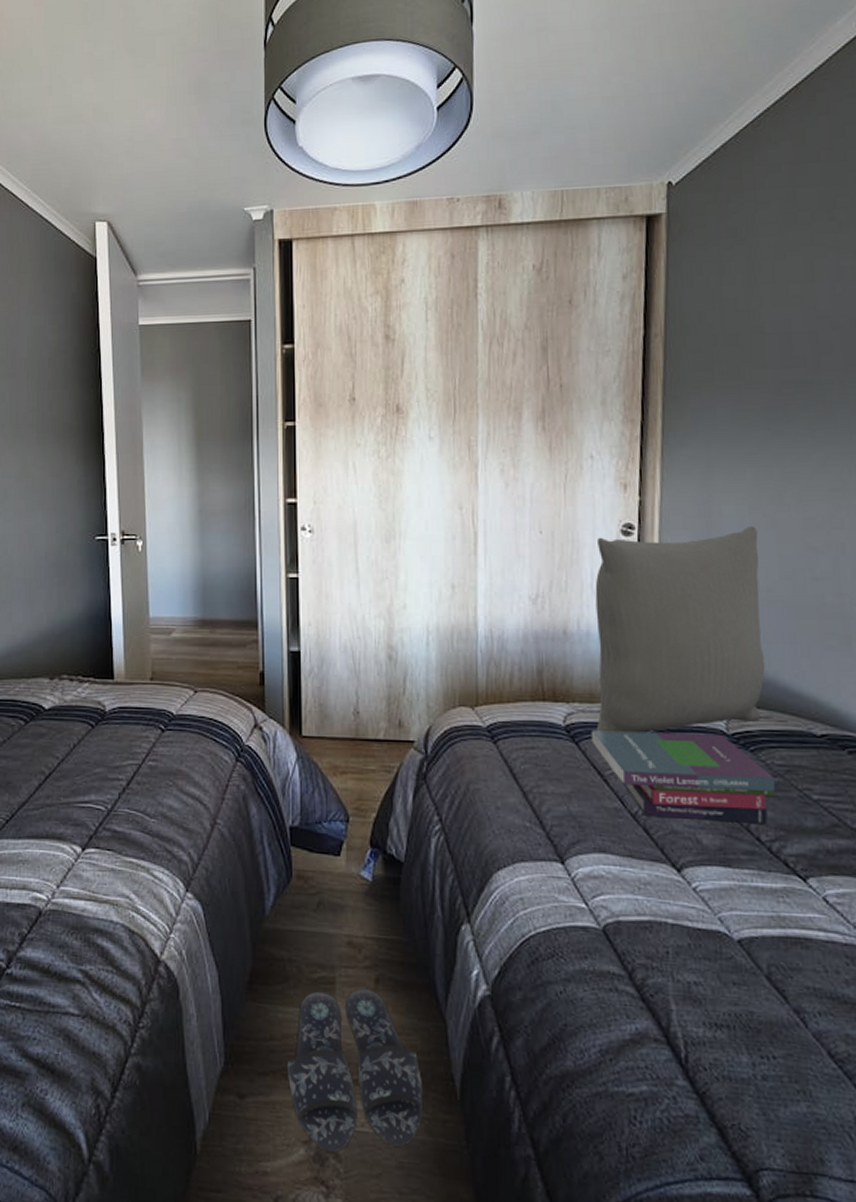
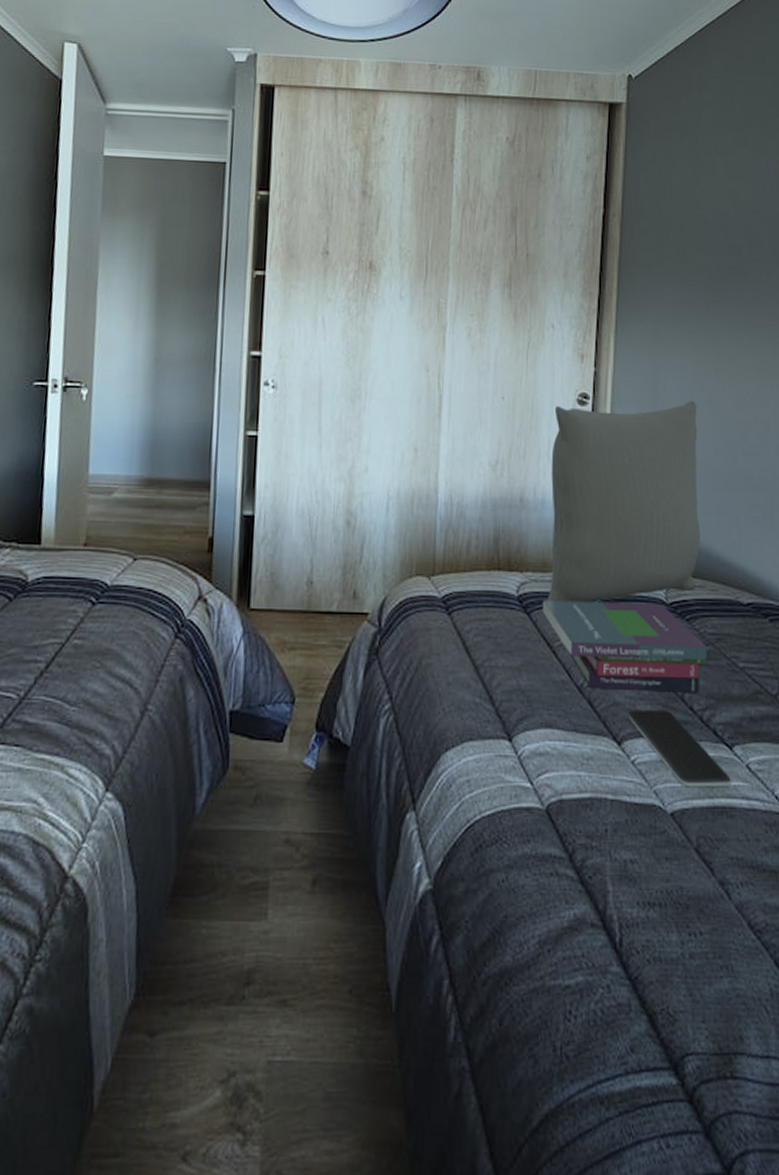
slippers: present [286,989,424,1153] -> none [207,893,357,1091]
smartphone: none [687,839,806,919] -> present [627,709,731,788]

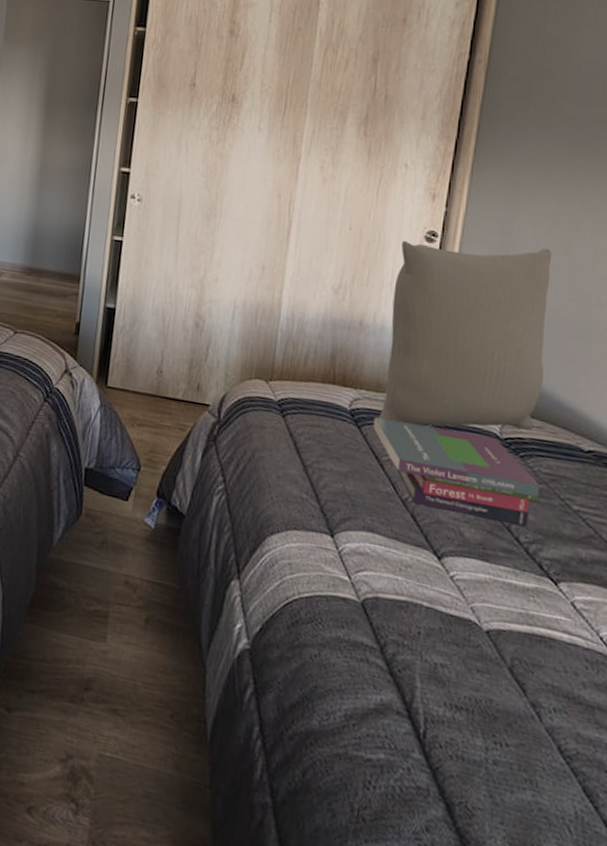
smartphone: present [627,709,731,788] -> none [450,530,554,620]

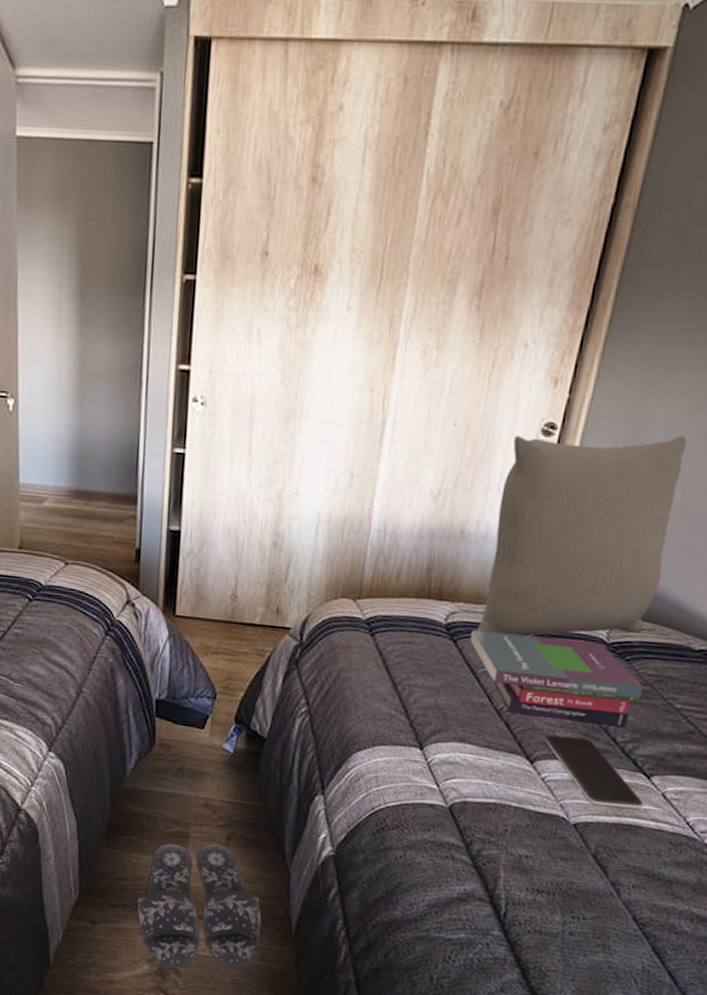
slippers: none [53,623,177,778] -> present [137,843,262,970]
smartphone: none [450,530,554,620] -> present [544,735,643,810]

